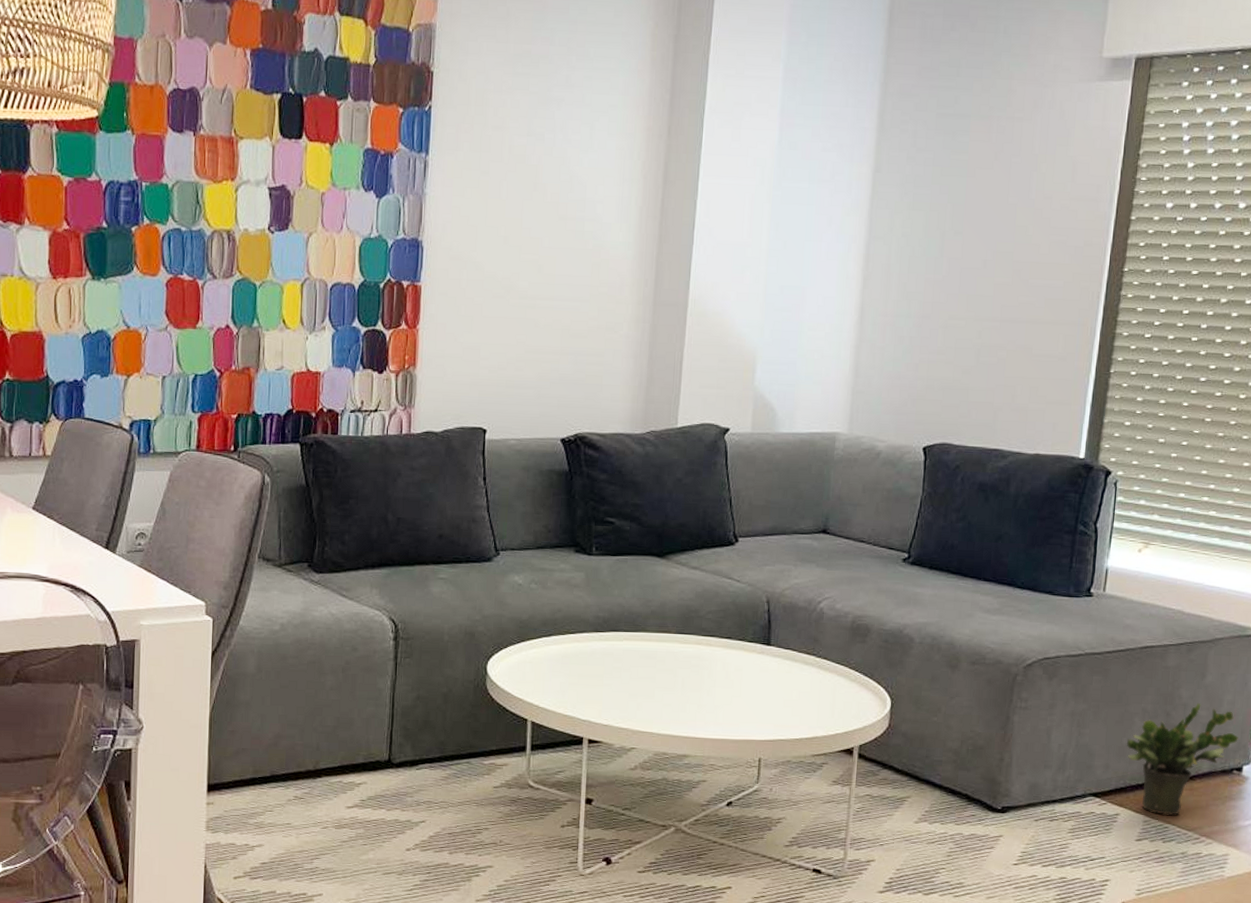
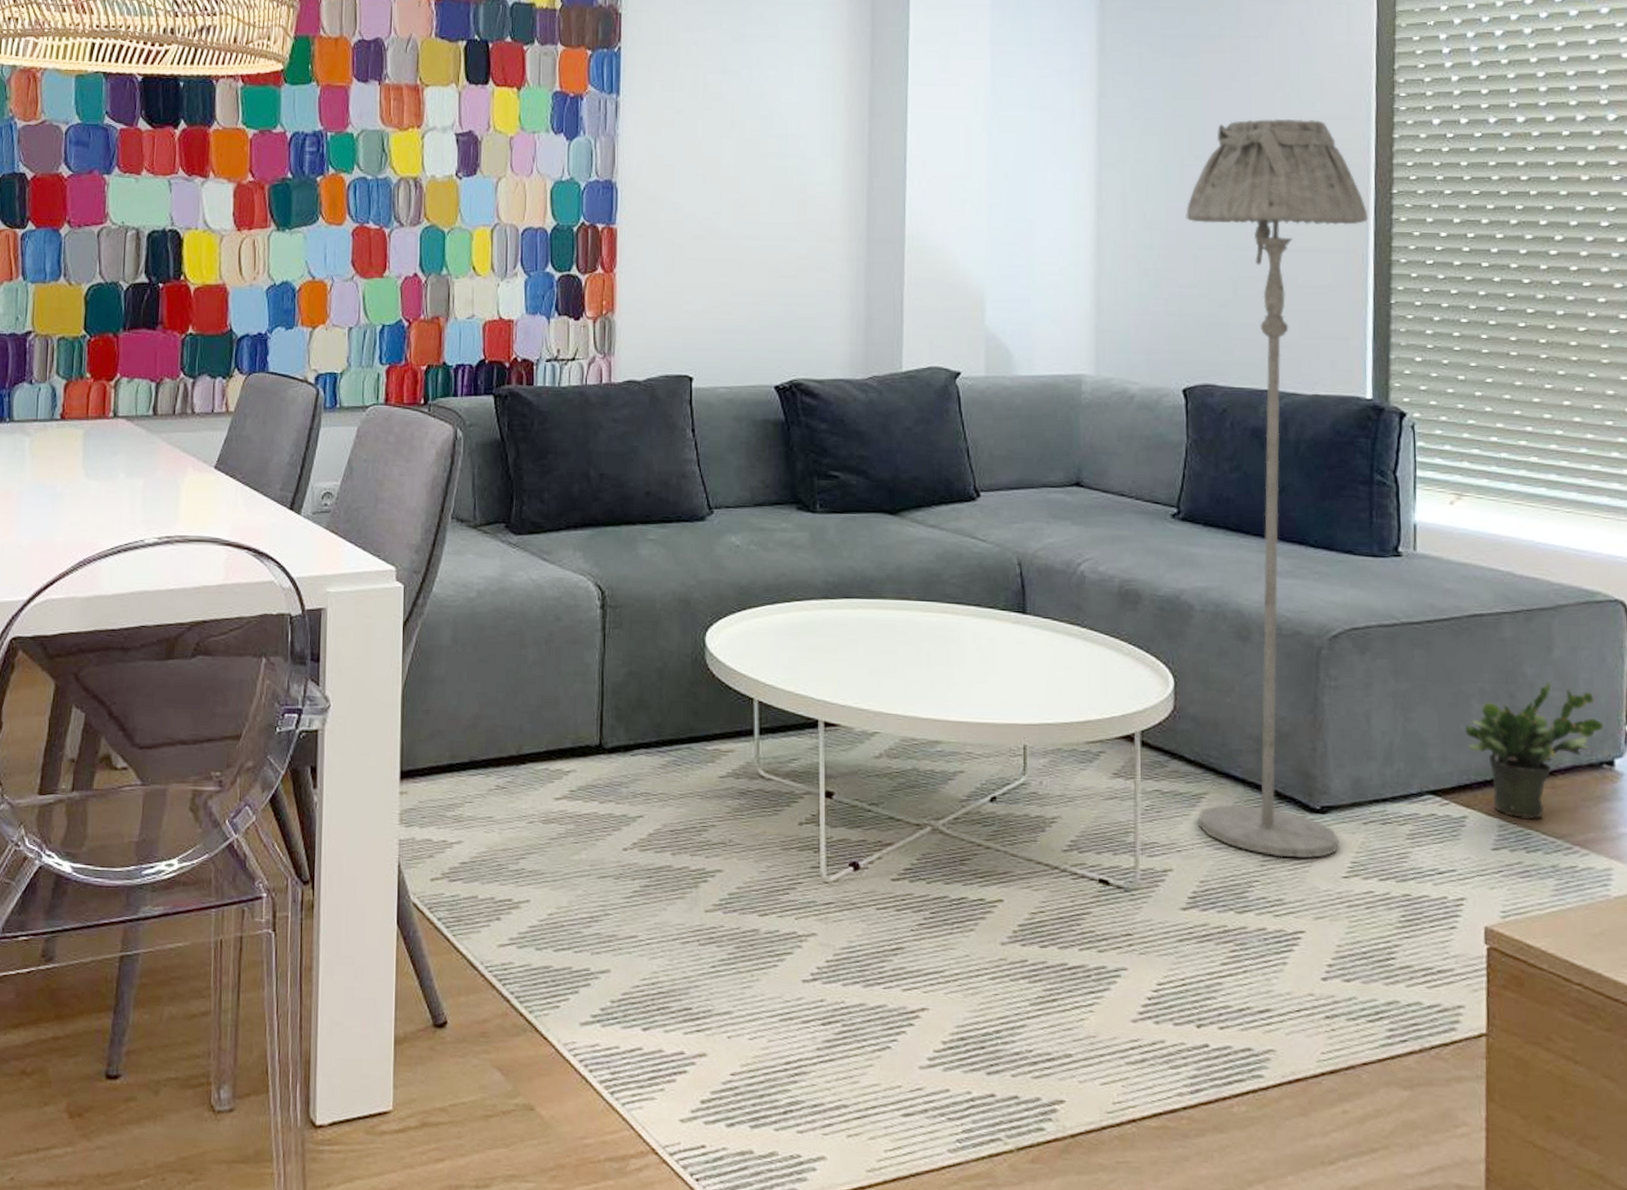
floor lamp: none [899,198,1101,850] -> present [1186,118,1369,859]

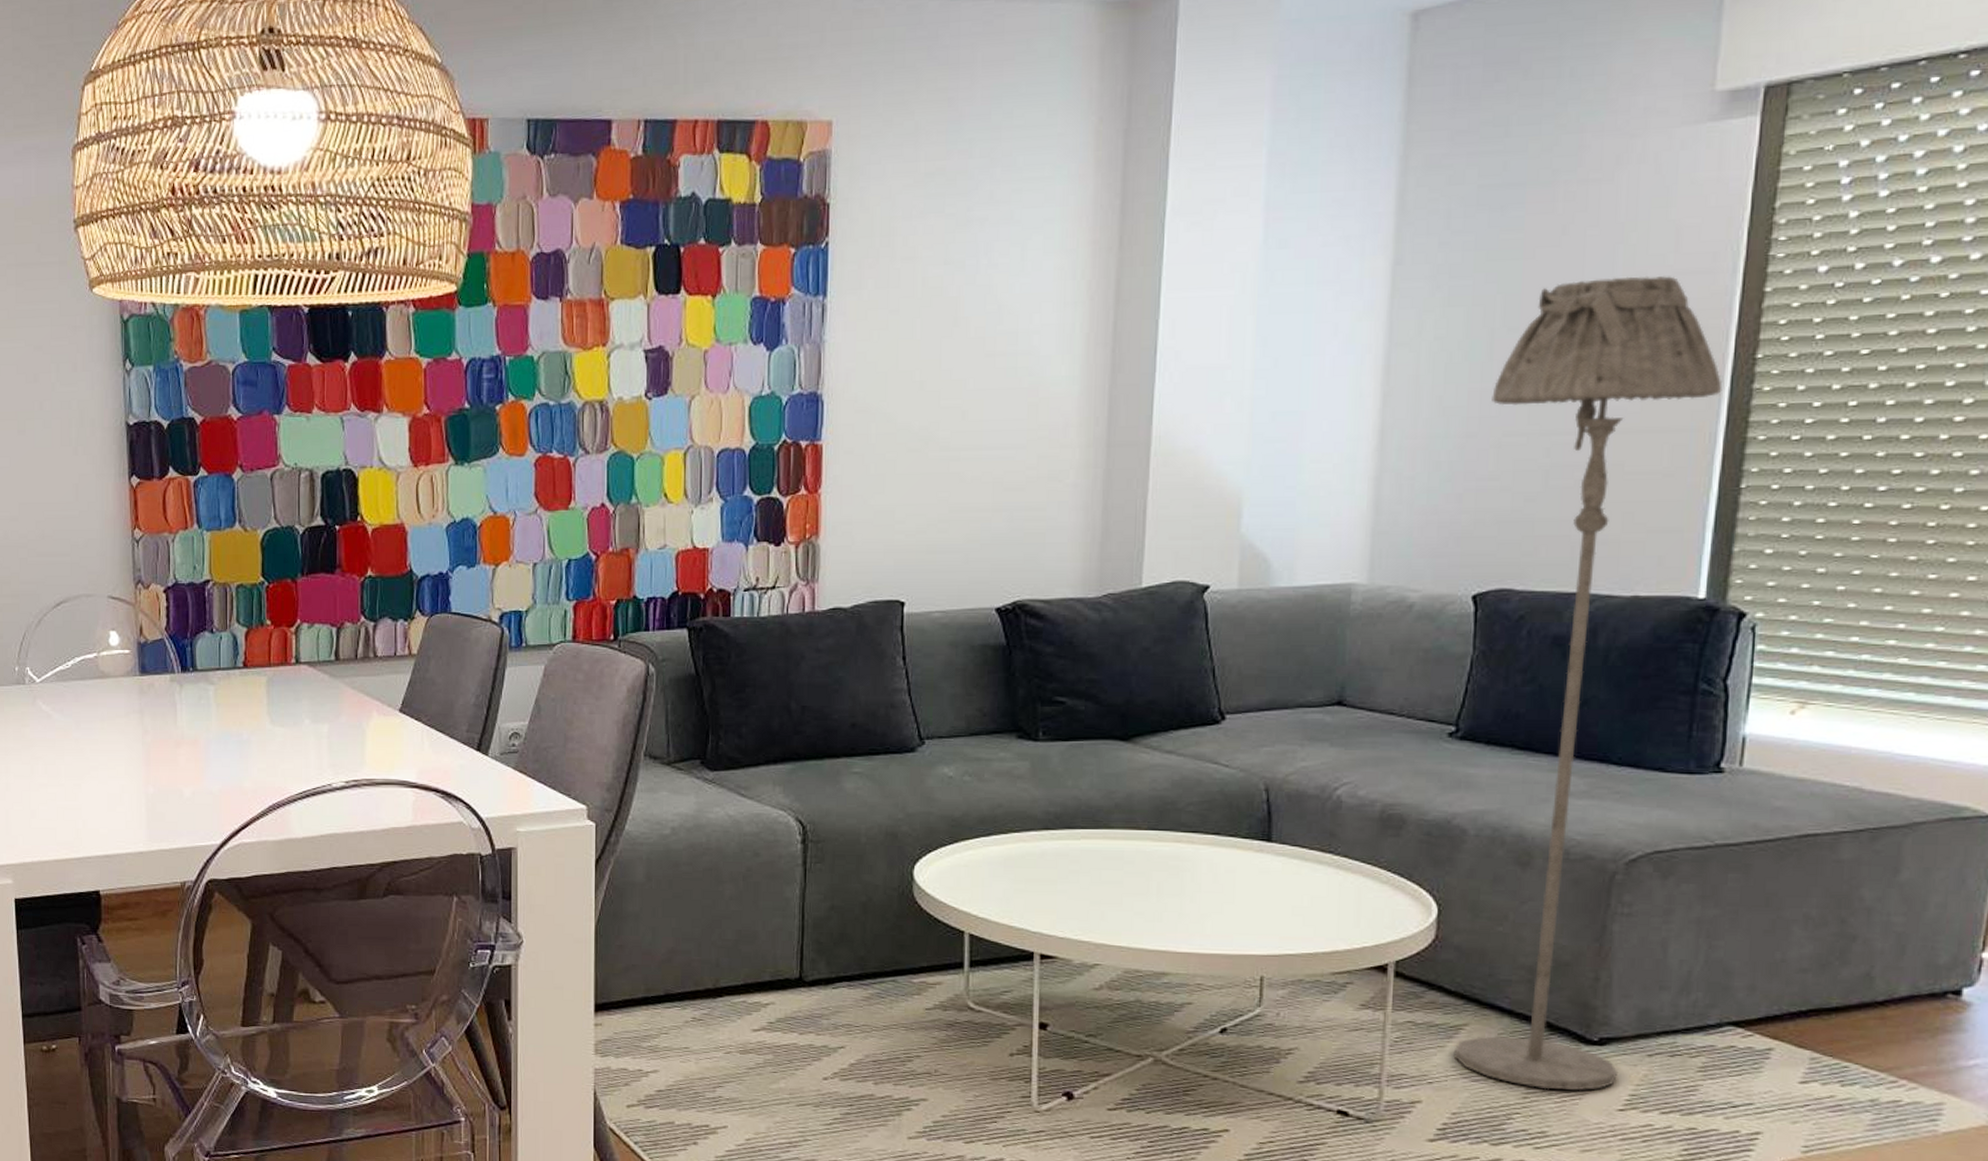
potted plant: present [1465,682,1604,820] -> none [1781,907,1954,1052]

